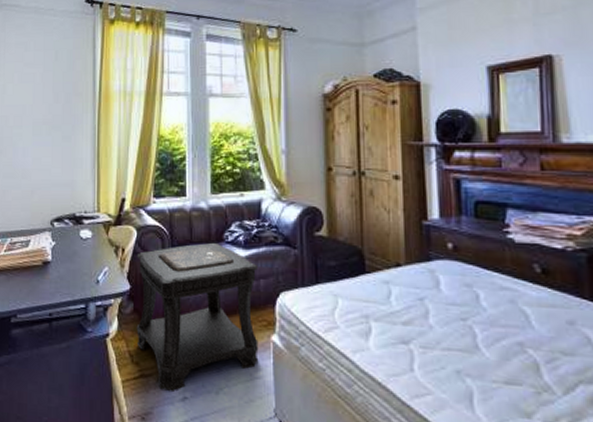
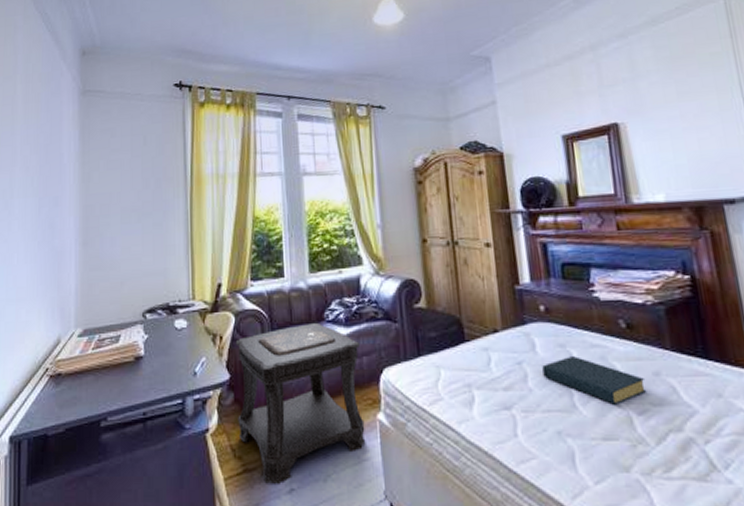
hardback book: none [445,297,559,350] -> present [542,356,647,405]

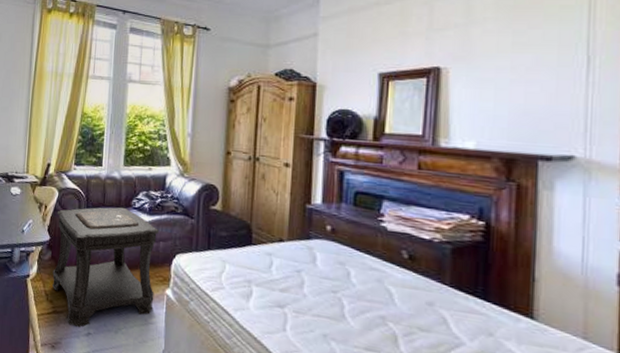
hardback book: present [542,356,647,405] -> none [319,274,418,323]

